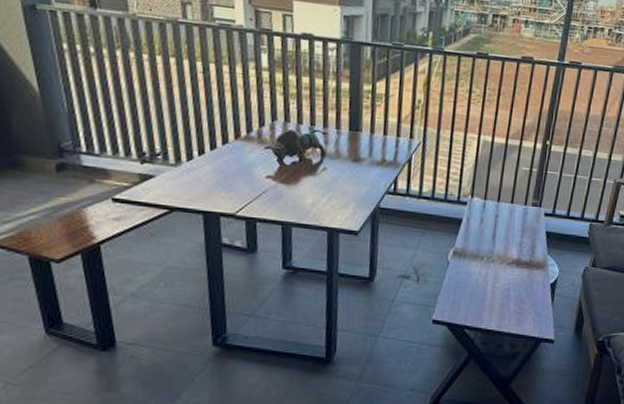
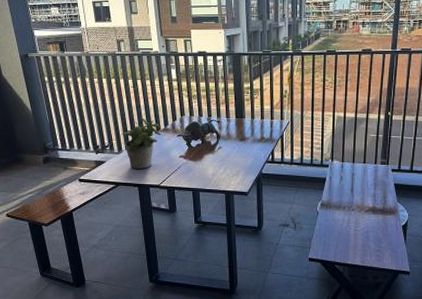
potted plant: none [182,117,241,190] -> present [122,117,161,169]

